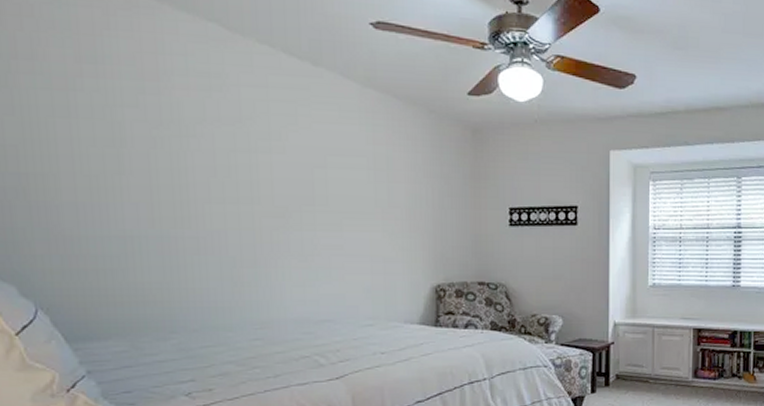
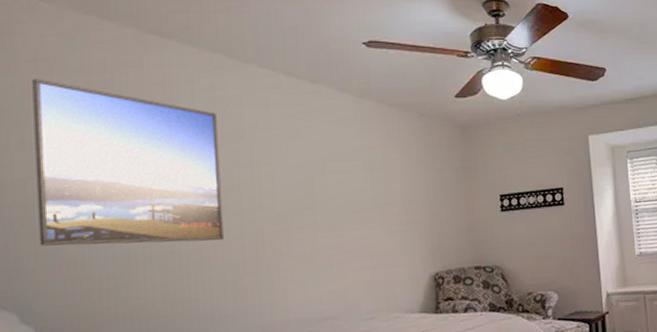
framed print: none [18,35,222,230] -> present [32,78,225,246]

